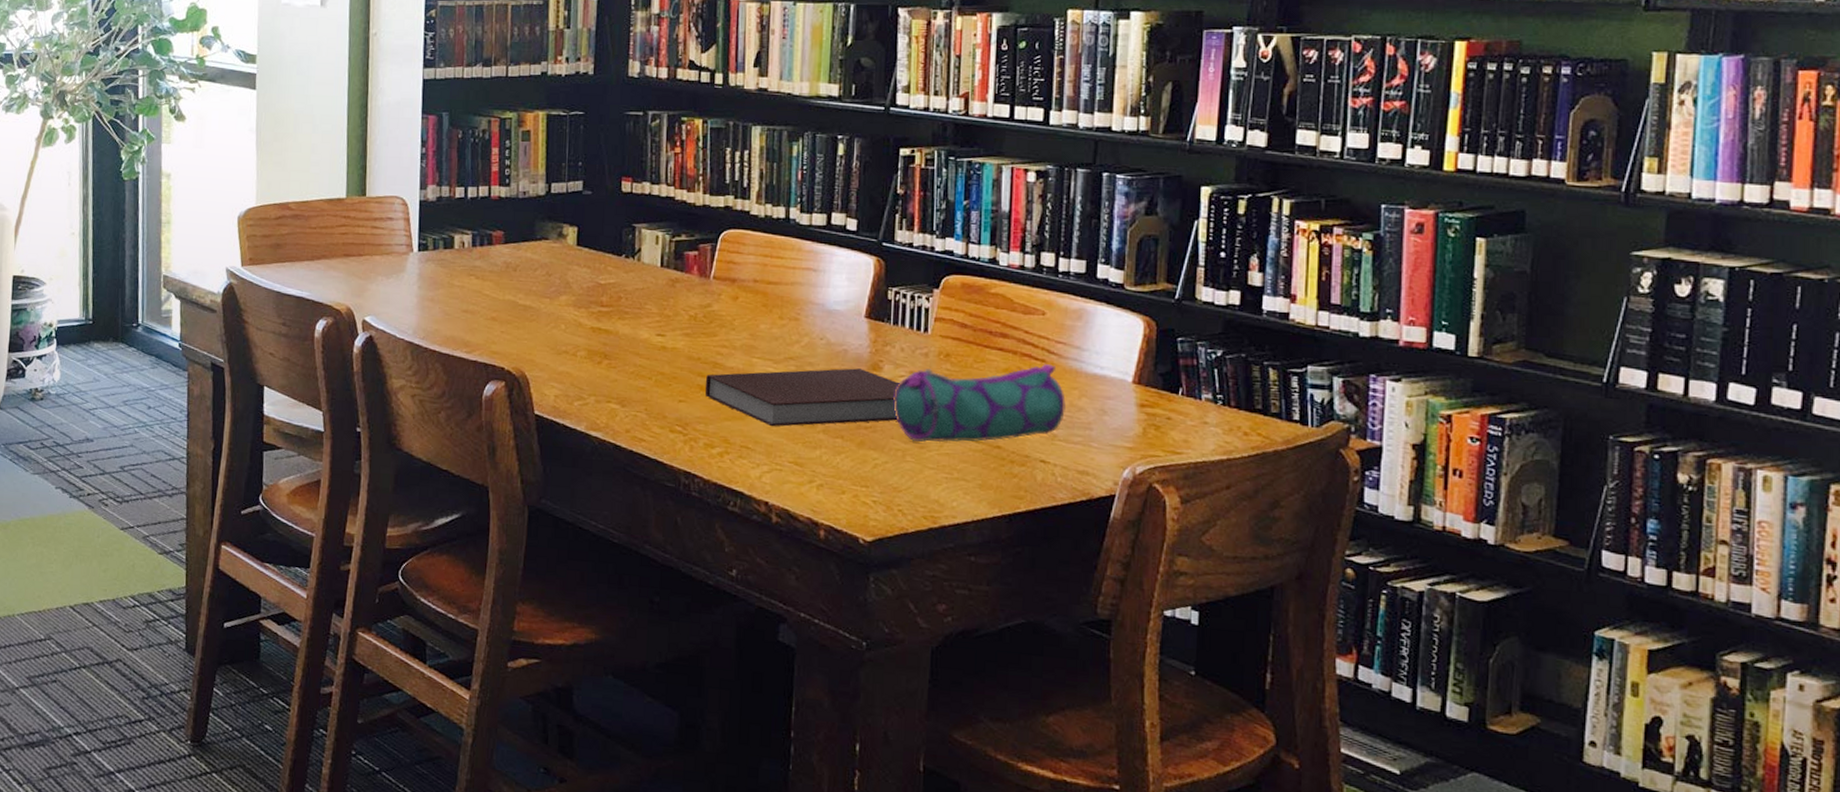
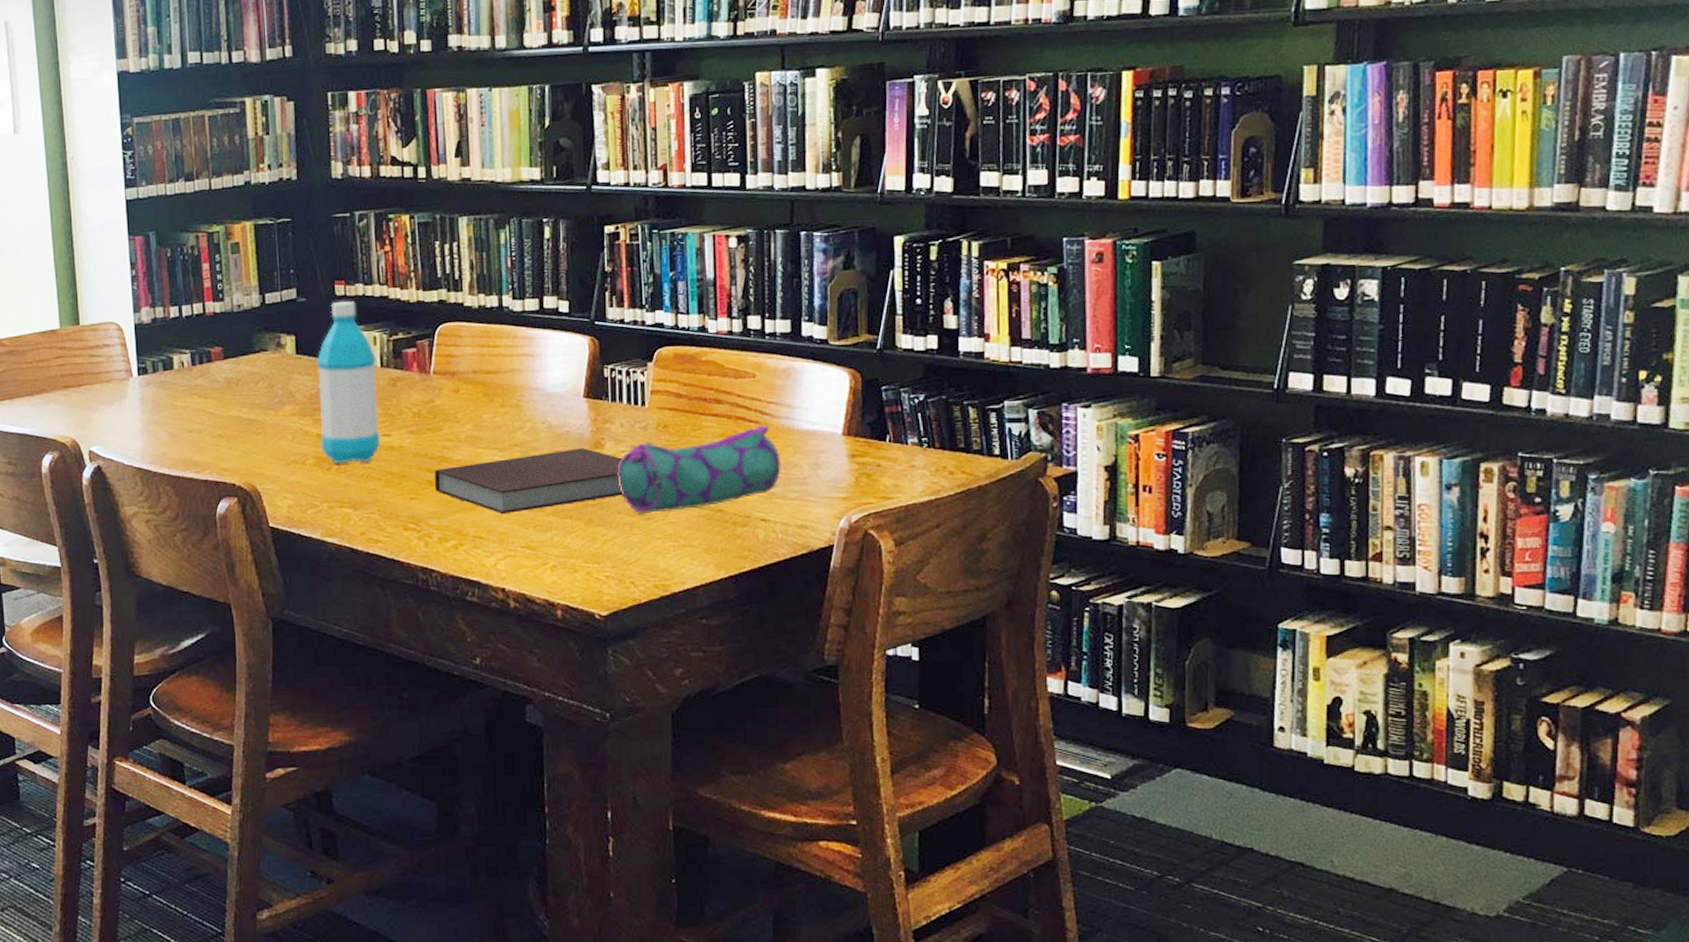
water bottle: none [593,197,657,361] -> present [316,301,380,464]

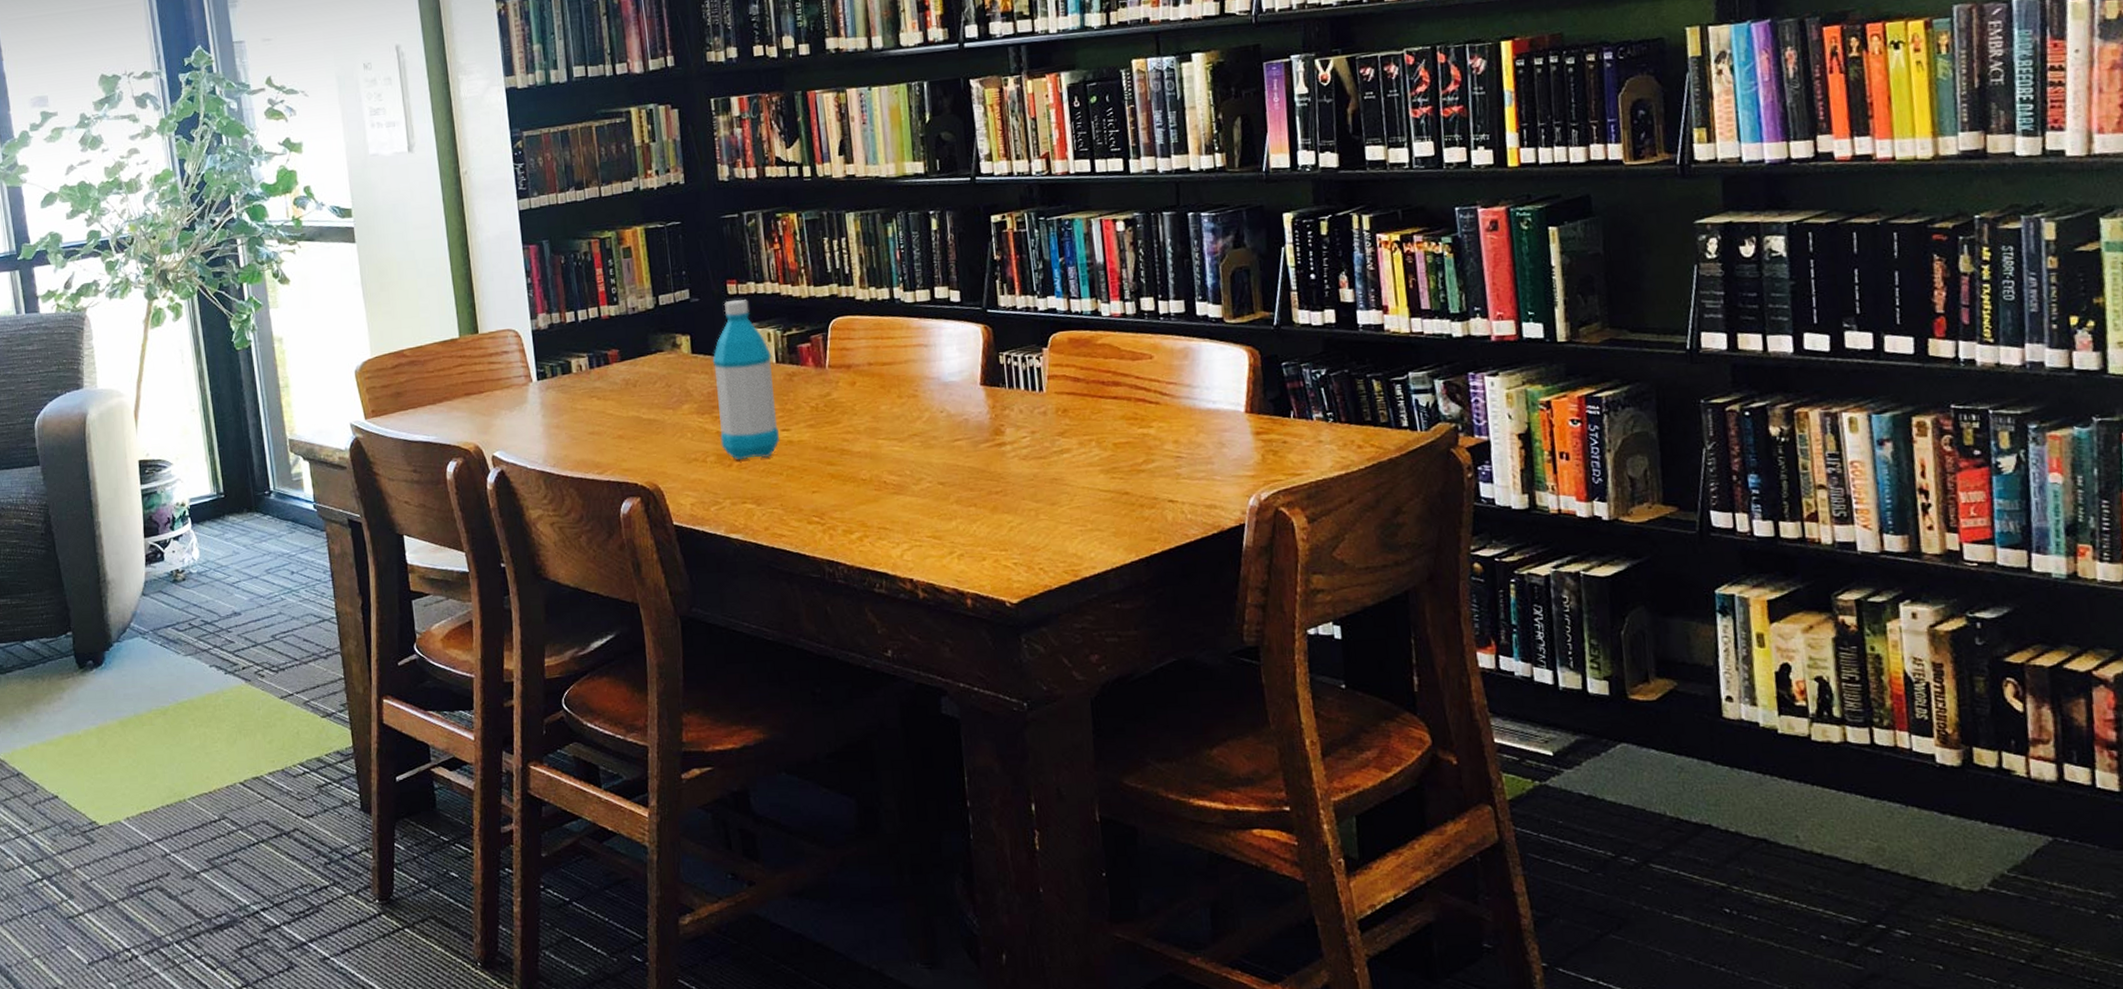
notebook: present [434,448,623,515] -> none [835,435,1027,505]
pencil case: present [617,425,781,514] -> none [1019,406,1185,499]

